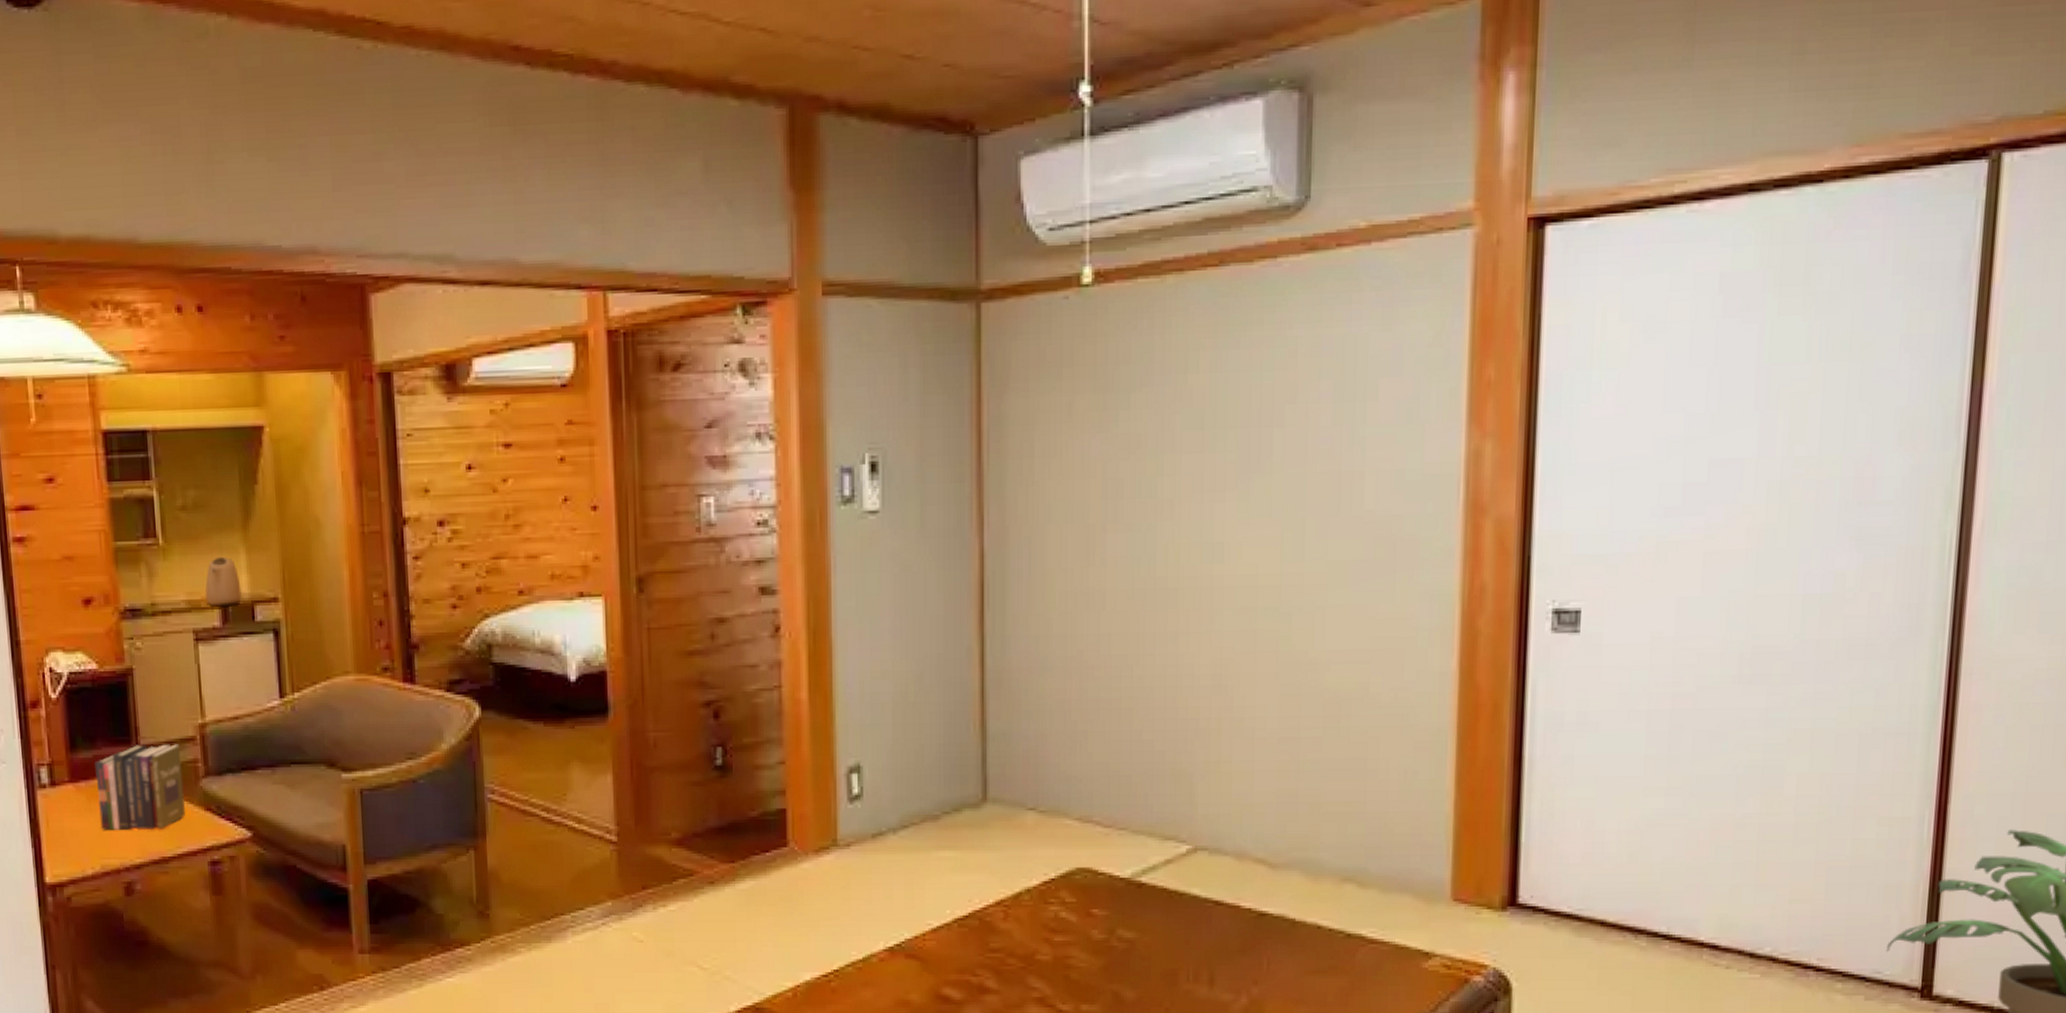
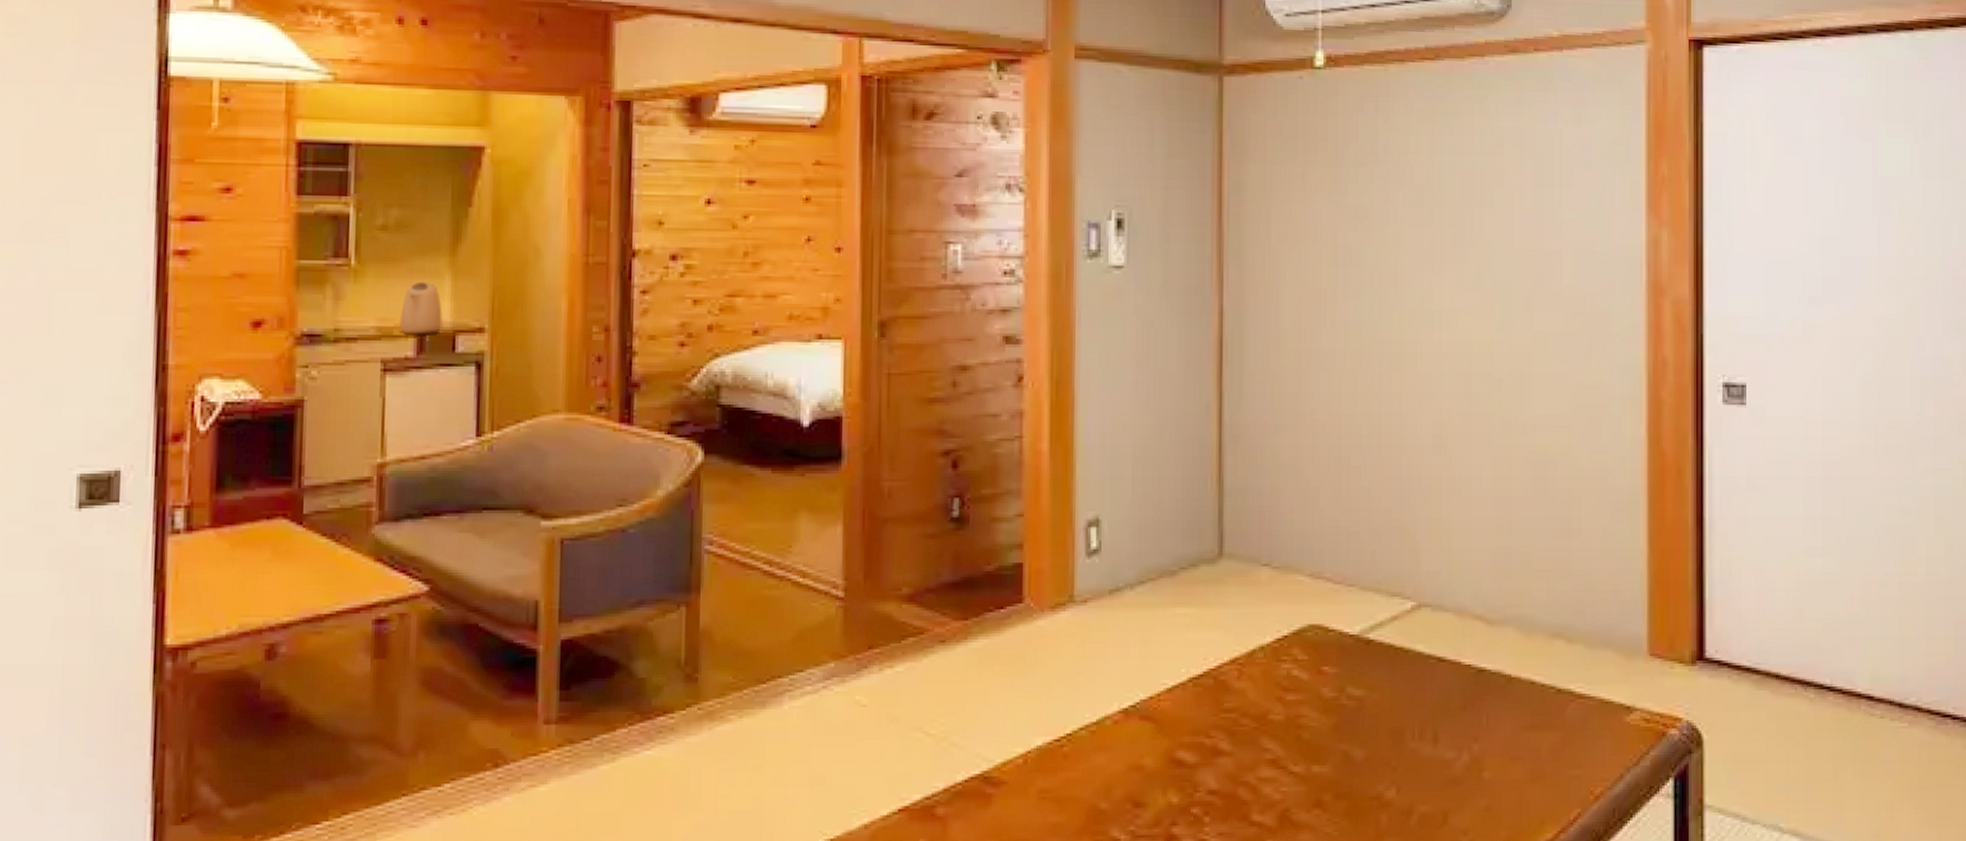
books: present [95,744,185,831] -> none [244,486,352,584]

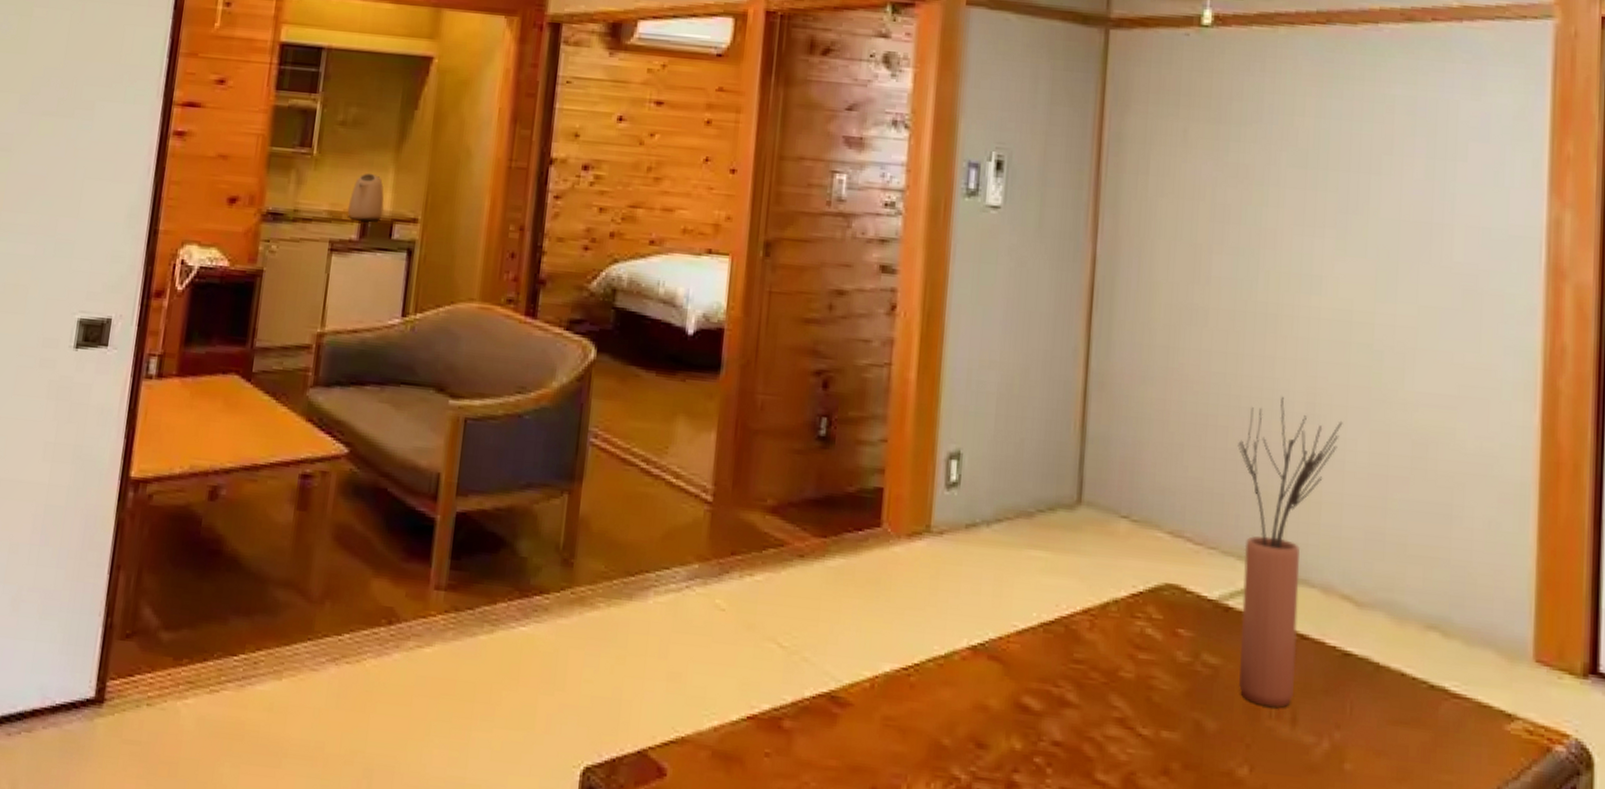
vase: none [1370,431,1468,729] -> present [1237,396,1343,707]

